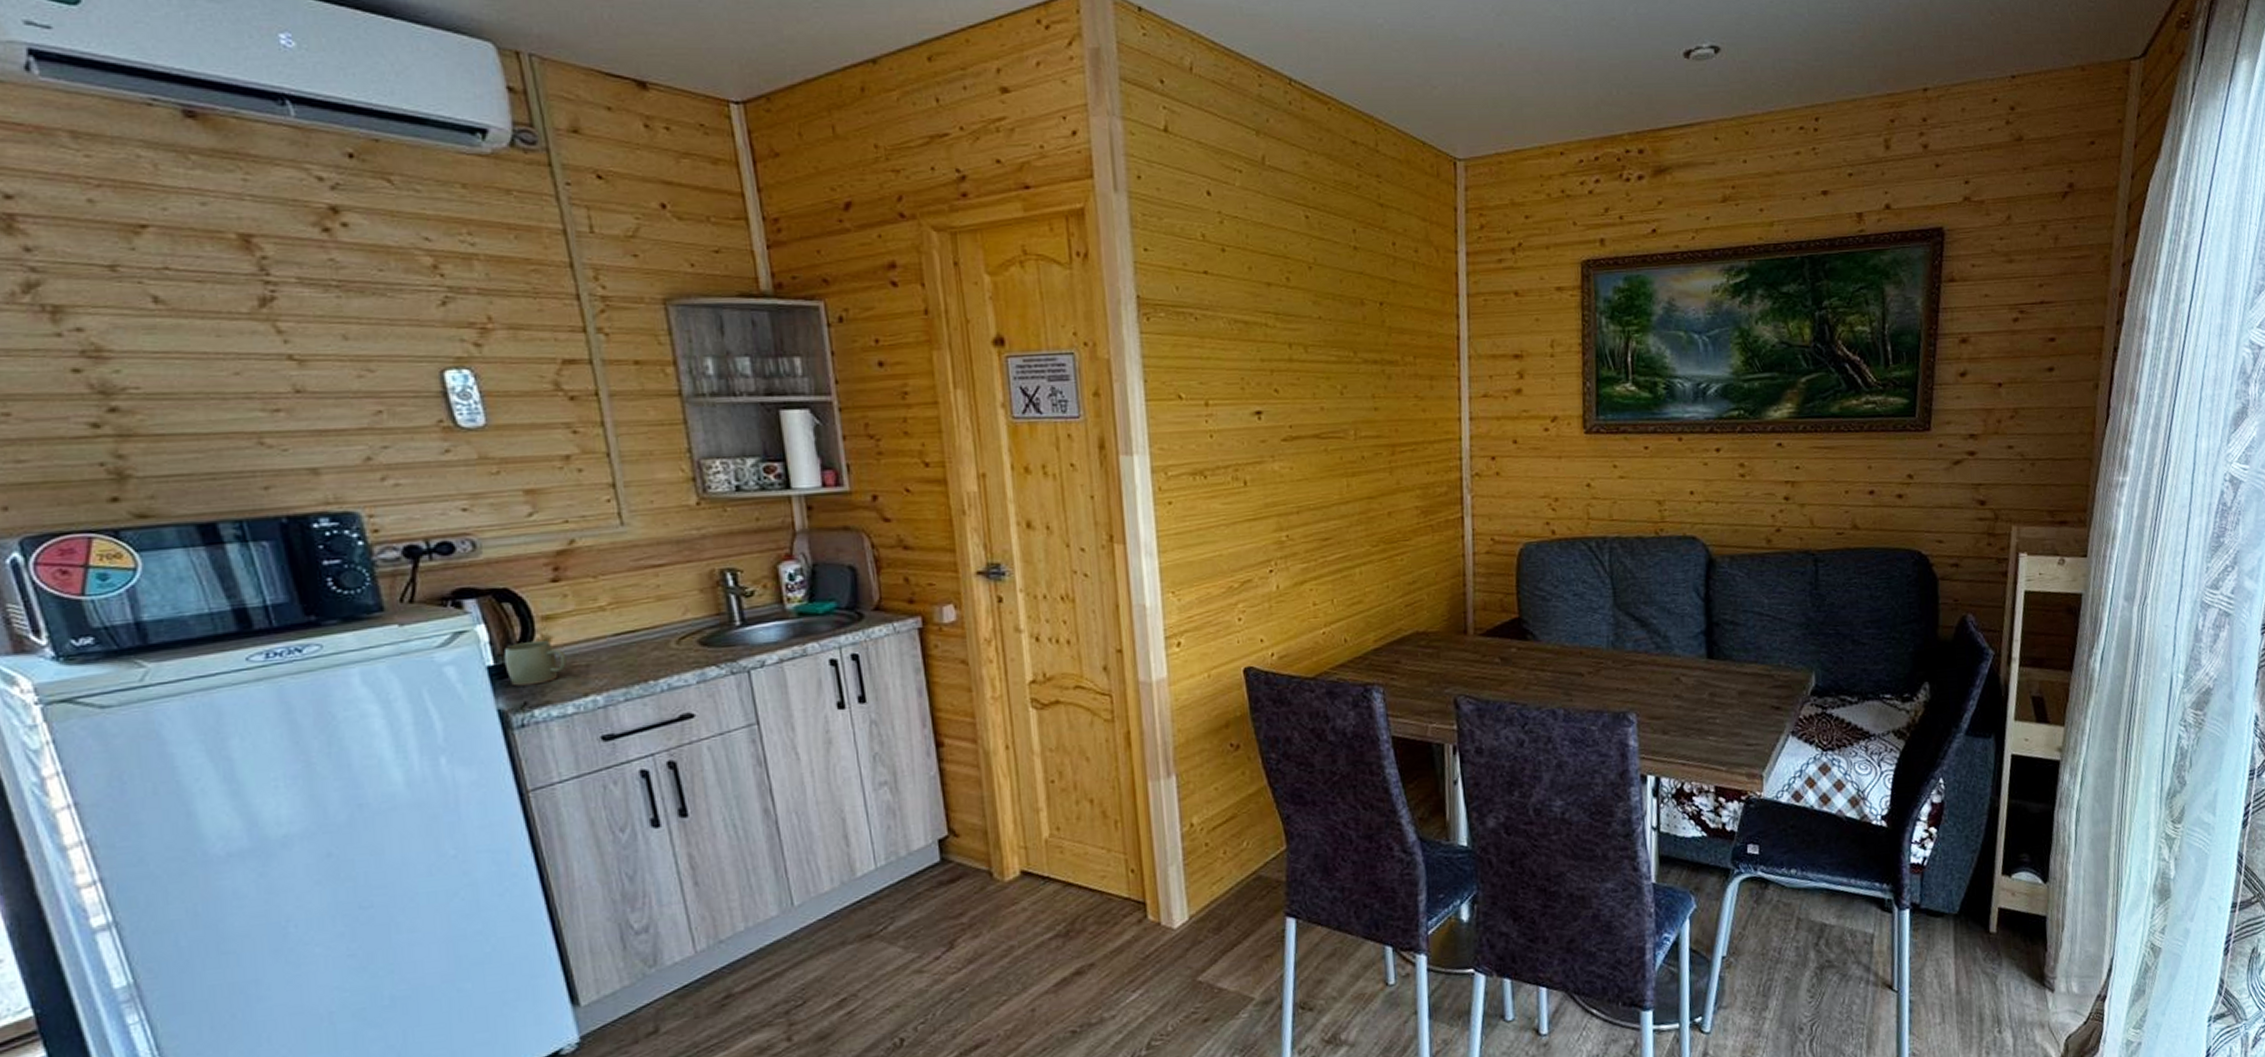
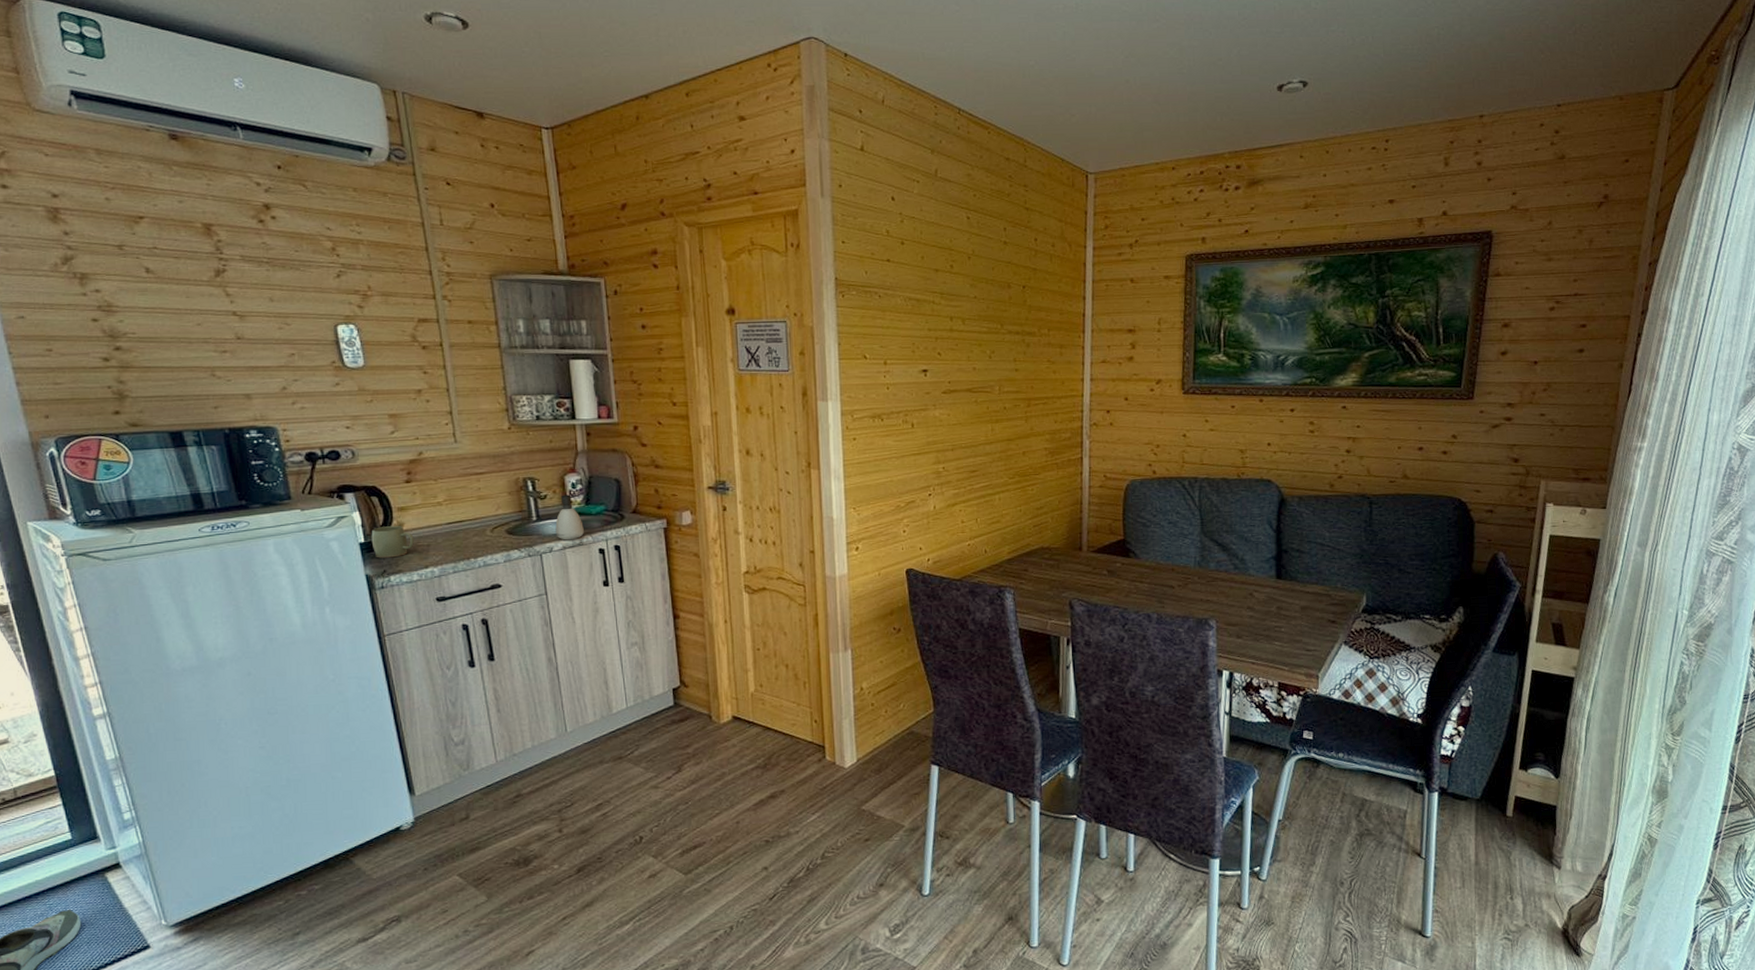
soap dispenser: none [767,589,808,651] -> present [555,494,584,540]

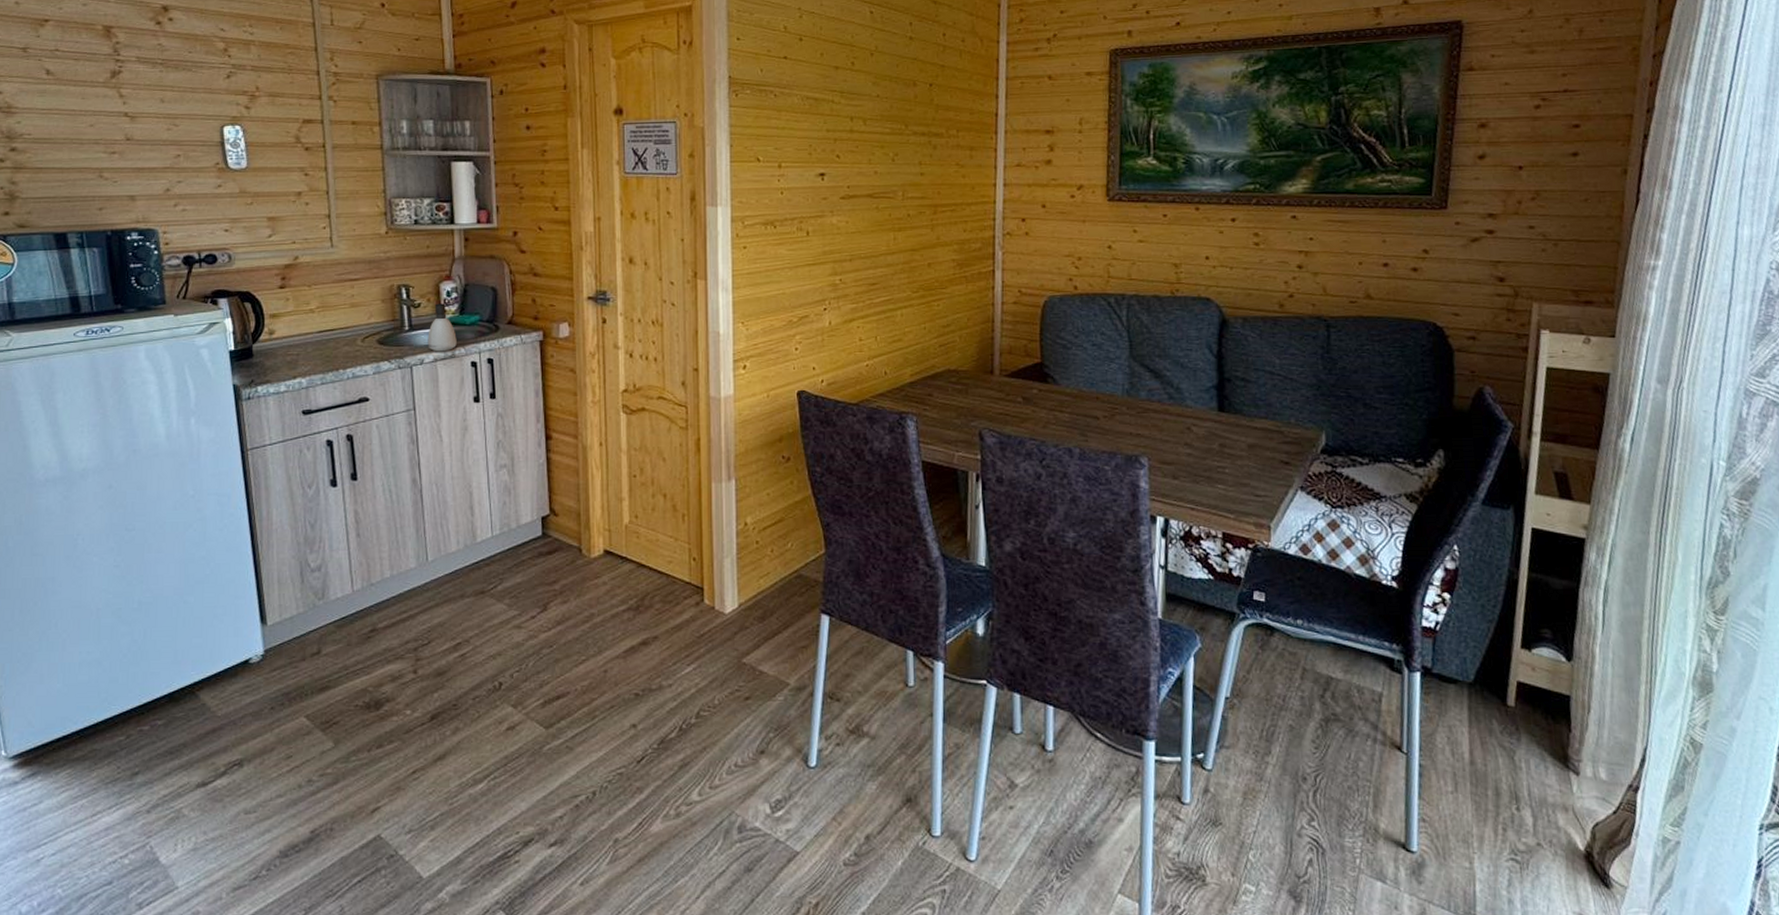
mug: present [371,526,414,558] -> none [241,333,284,367]

